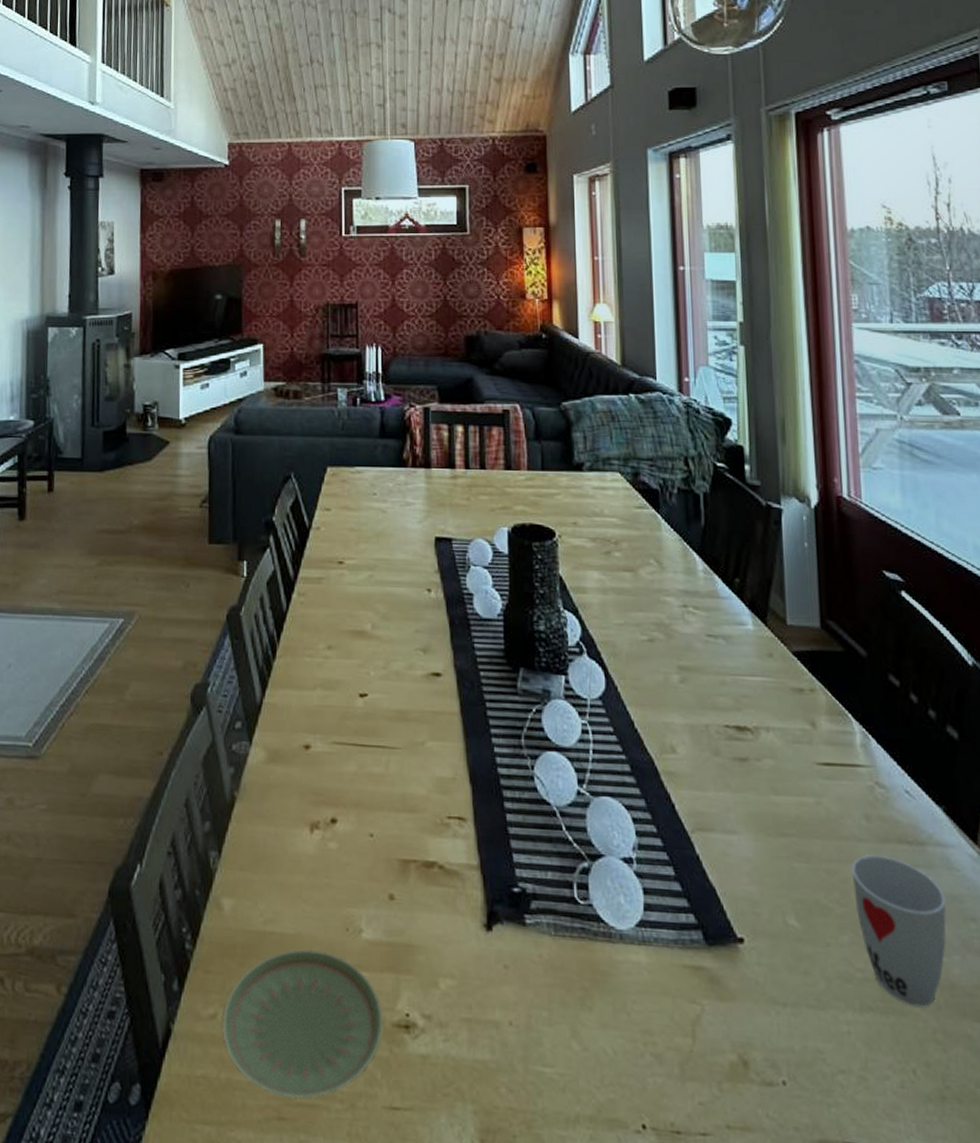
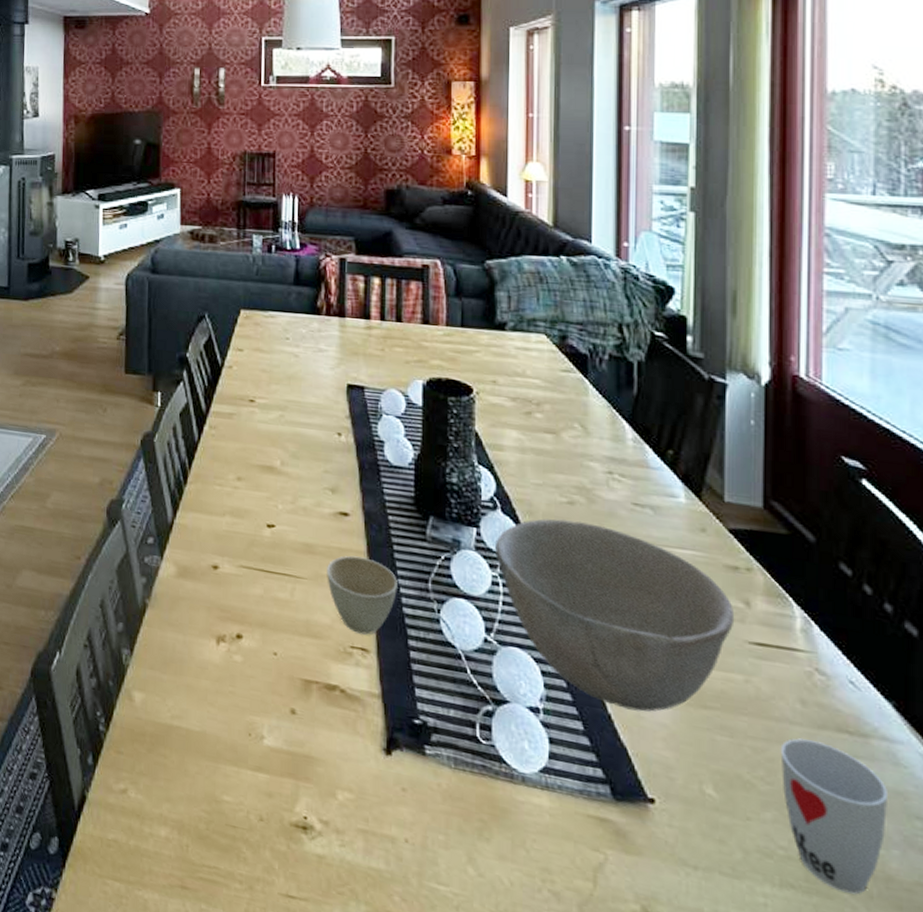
plate: present [222,948,383,1100] -> none [132,744,282,876]
cup: none [421,718,491,802] -> present [327,555,397,635]
bowl: none [582,658,804,848] -> present [494,519,735,712]

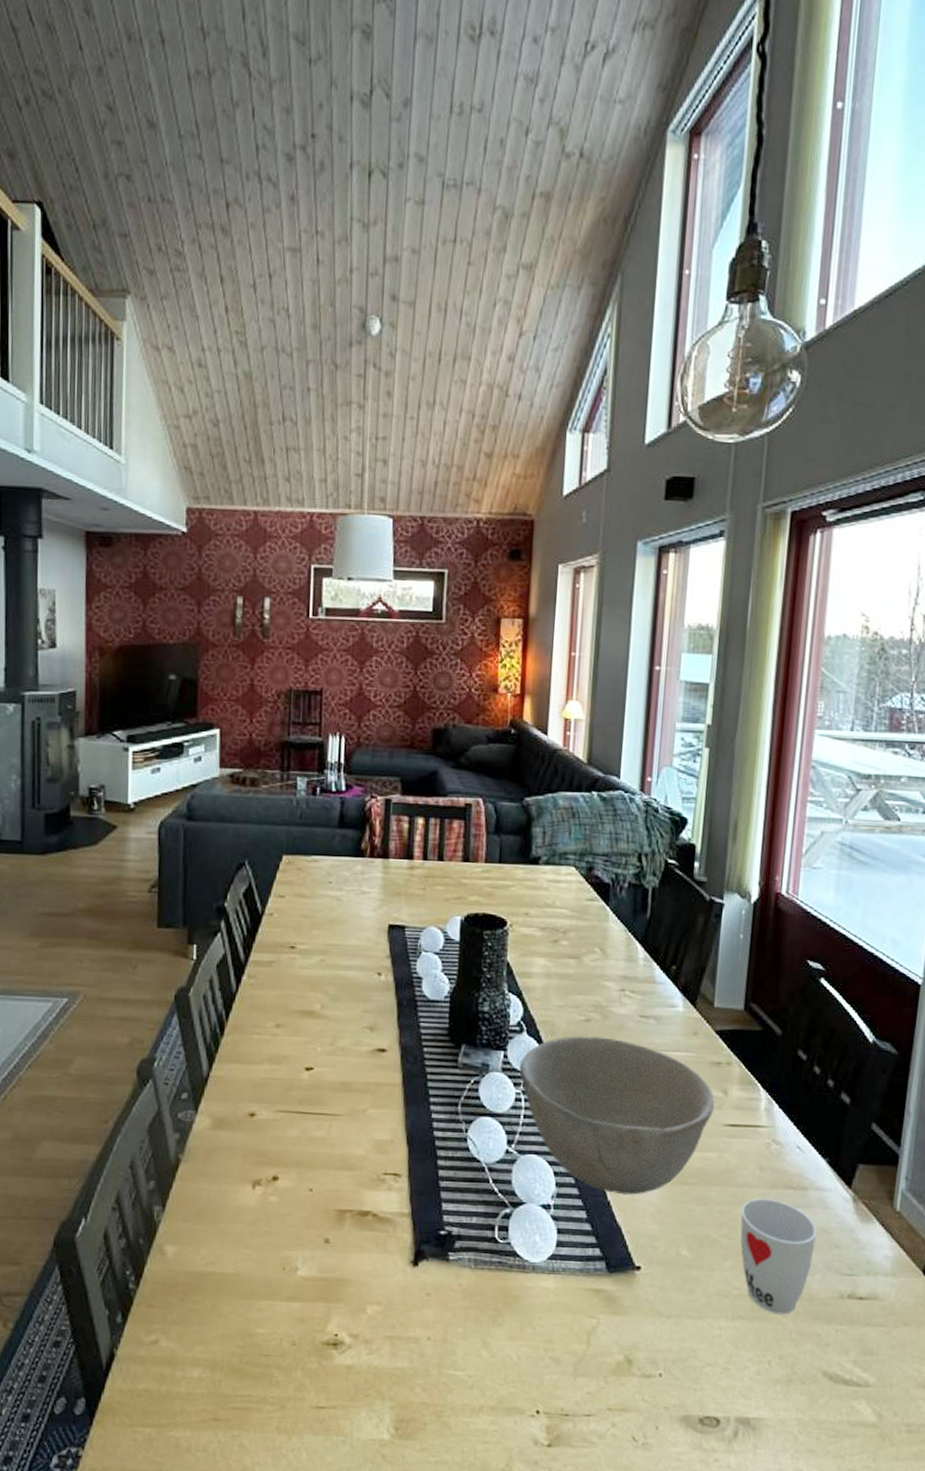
cup: present [327,555,397,635] -> none [363,1089,430,1161]

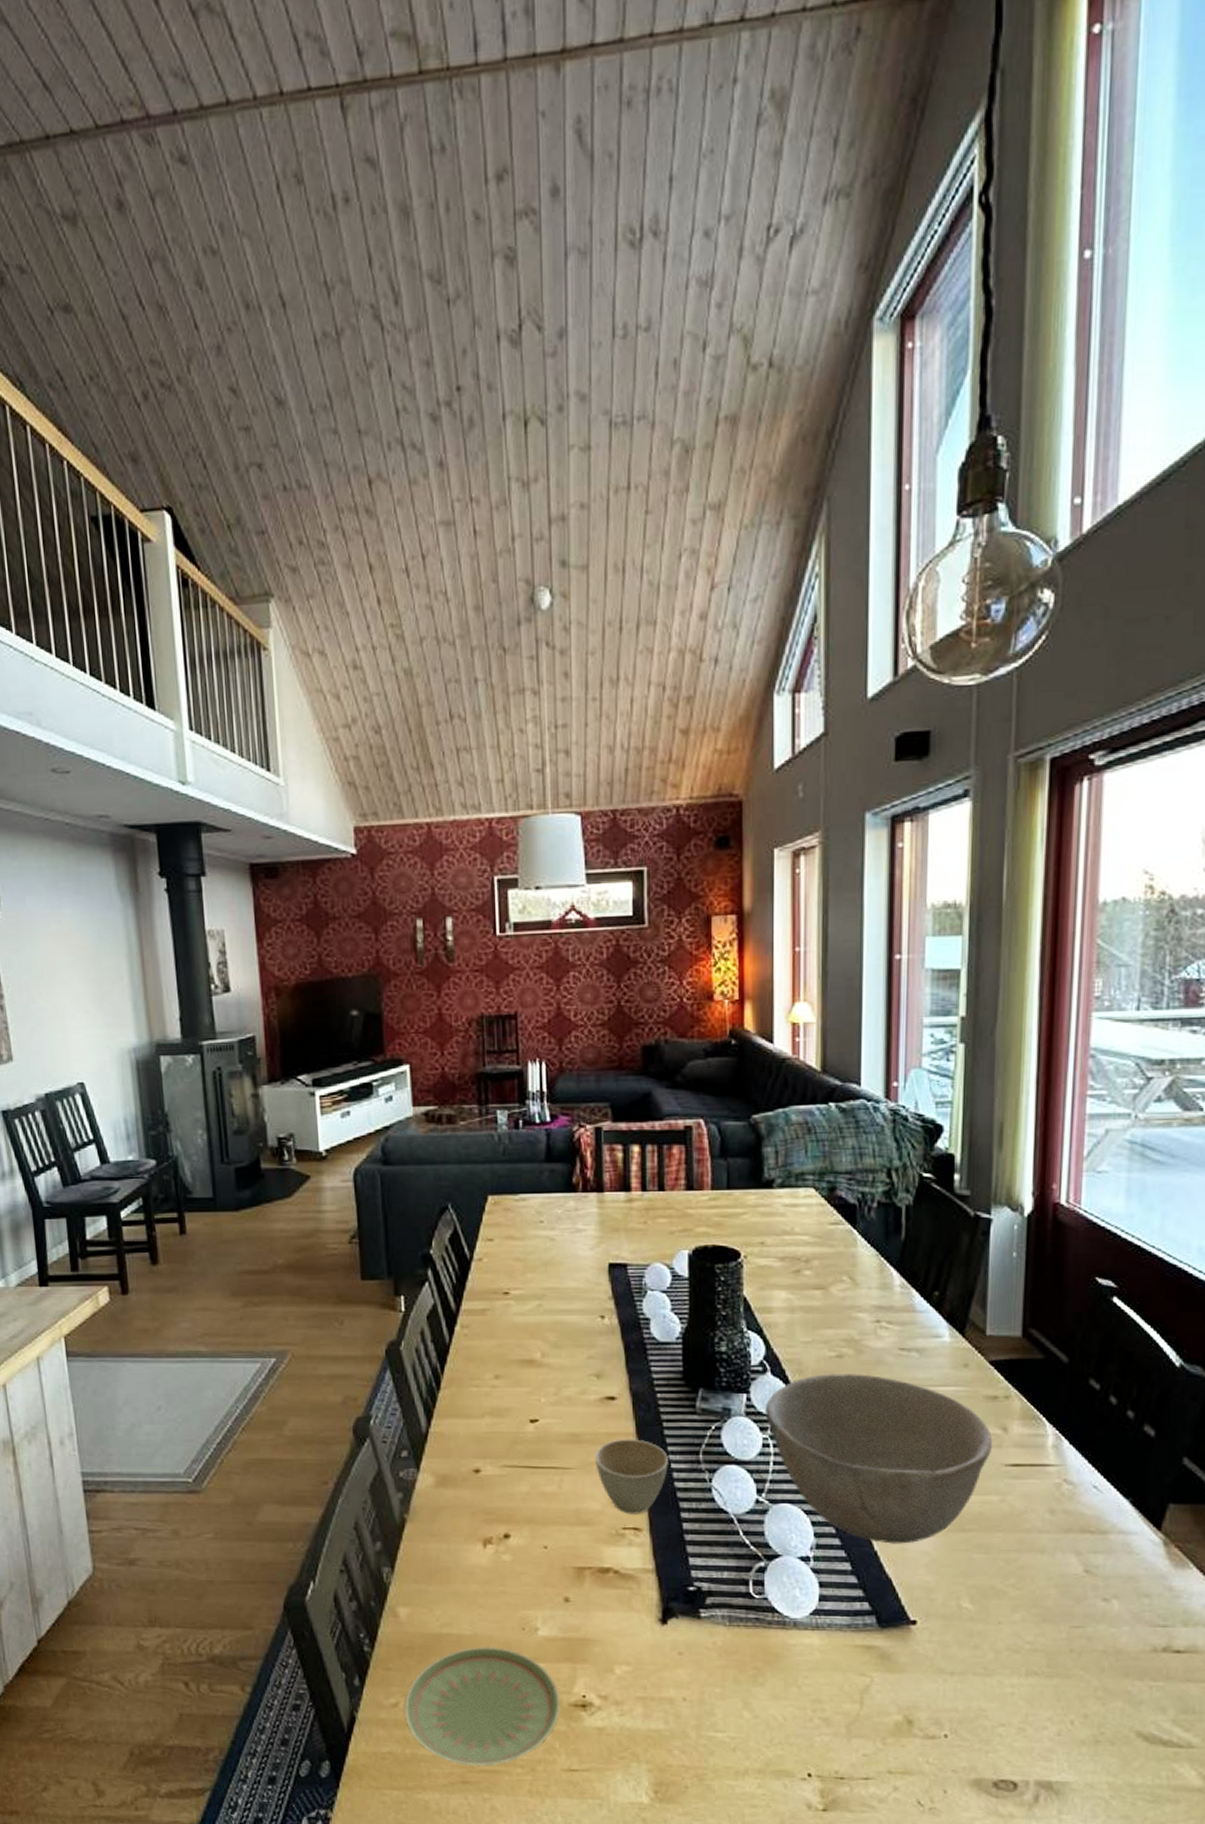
plate: none [163,1285,314,1404] -> present [404,1646,561,1767]
cup: none [363,1089,430,1161] -> present [595,1439,668,1514]
cup: present [740,1198,817,1315] -> none [1030,1544,1121,1670]

